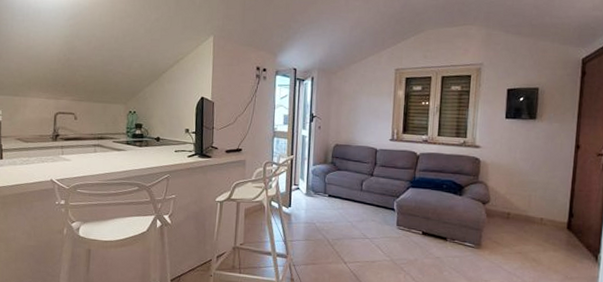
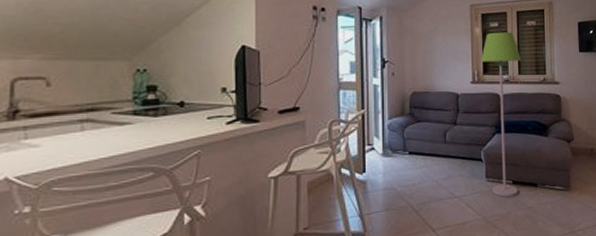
floor lamp: none [400,95,442,245] -> present [480,32,522,197]

